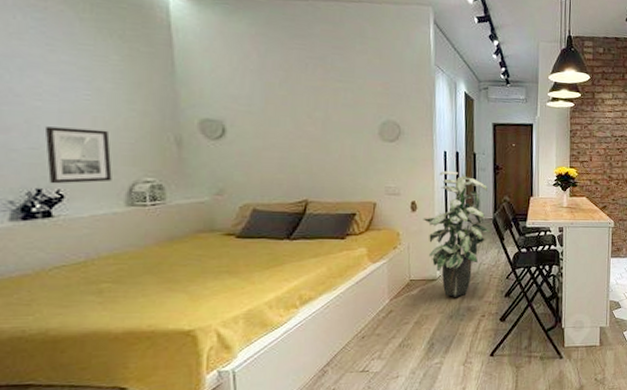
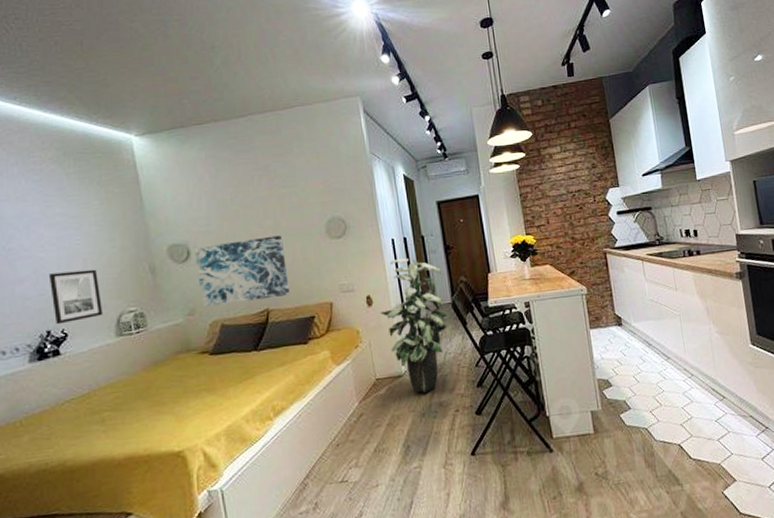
wall art: none [230,126,333,190] -> present [194,235,290,307]

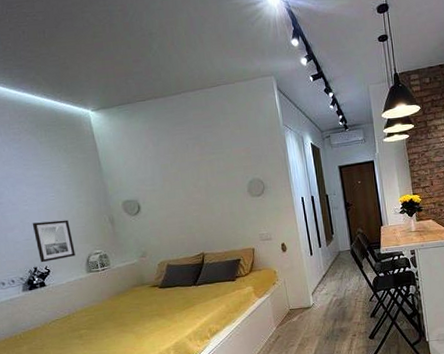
wall art: present [194,235,290,307] -> none [143,193,220,251]
indoor plant: present [380,258,451,393] -> none [293,213,350,321]

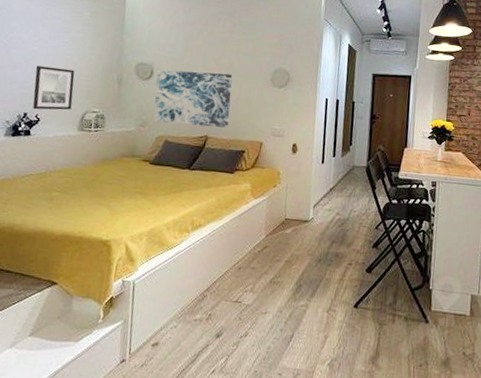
wall art: none [143,193,220,251] -> present [153,69,233,128]

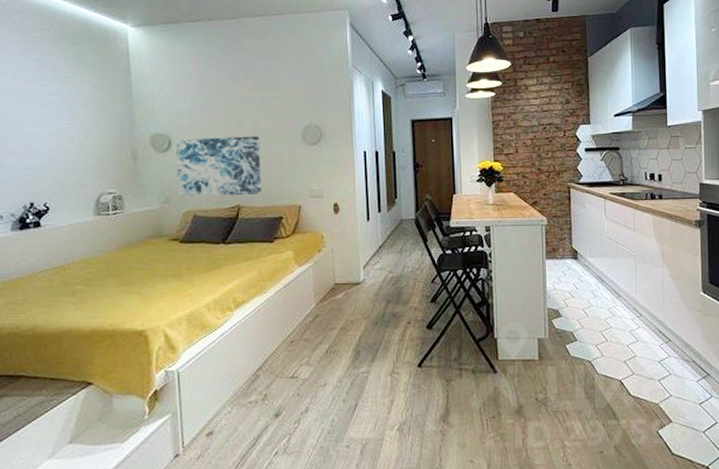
wall art: present [32,65,75,110] -> none [37,149,84,198]

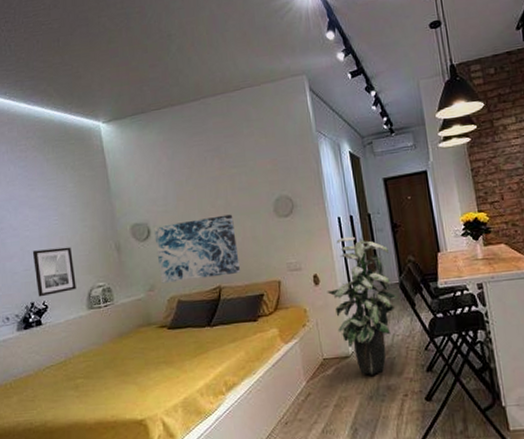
wall art: none [37,149,84,198] -> present [32,247,76,297]
indoor plant: none [345,171,413,302] -> present [327,236,399,375]

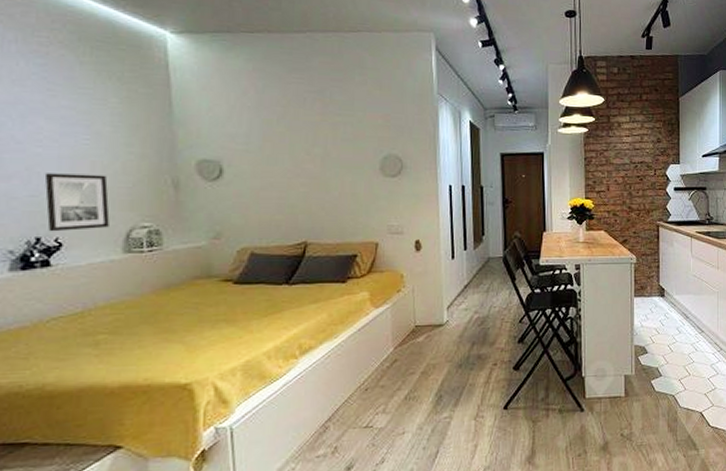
wall art: present [154,214,240,284] -> none [228,165,333,232]
indoor plant: present [327,236,399,375] -> none [428,206,501,344]

